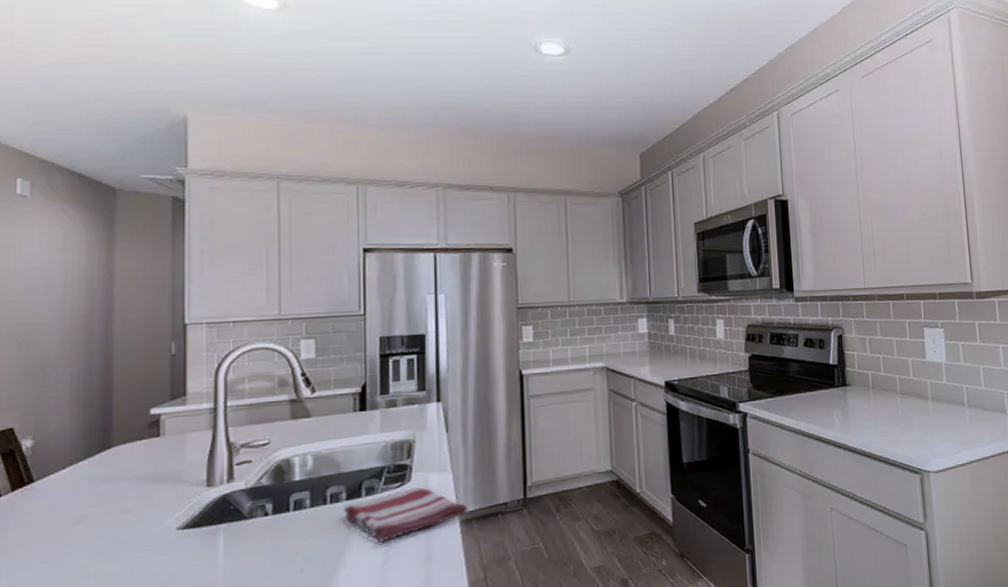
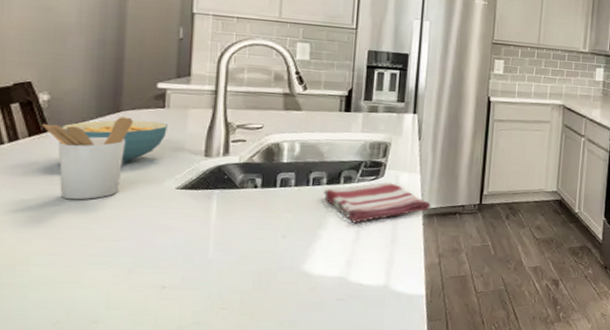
utensil holder: none [25,453,125,560] -> present [41,117,133,200]
cereal bowl: none [47,453,163,508] -> present [61,120,167,163]

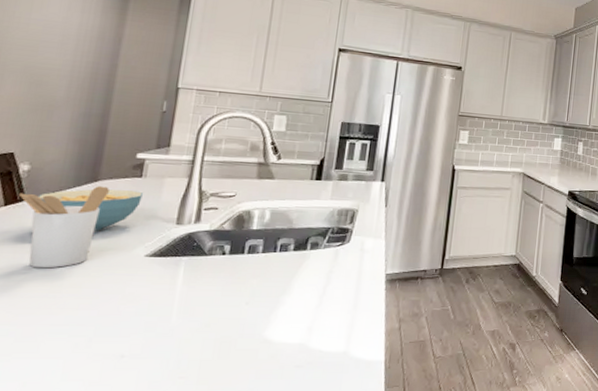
dish towel: present [323,182,431,223] -> none [289,248,394,289]

